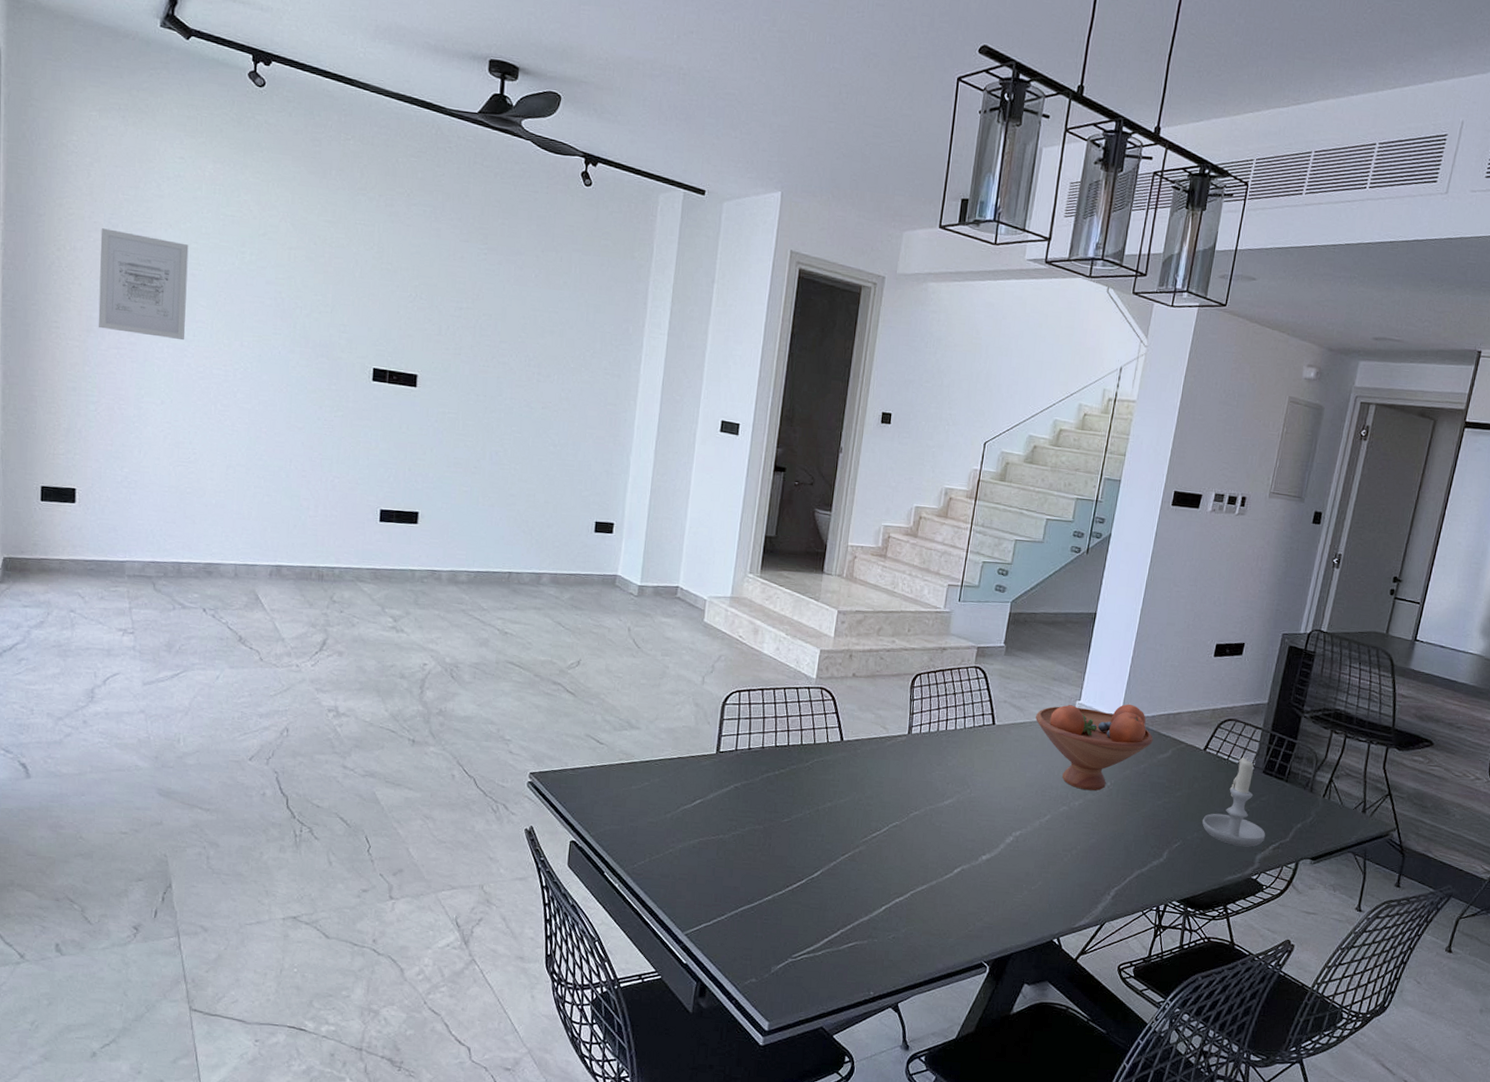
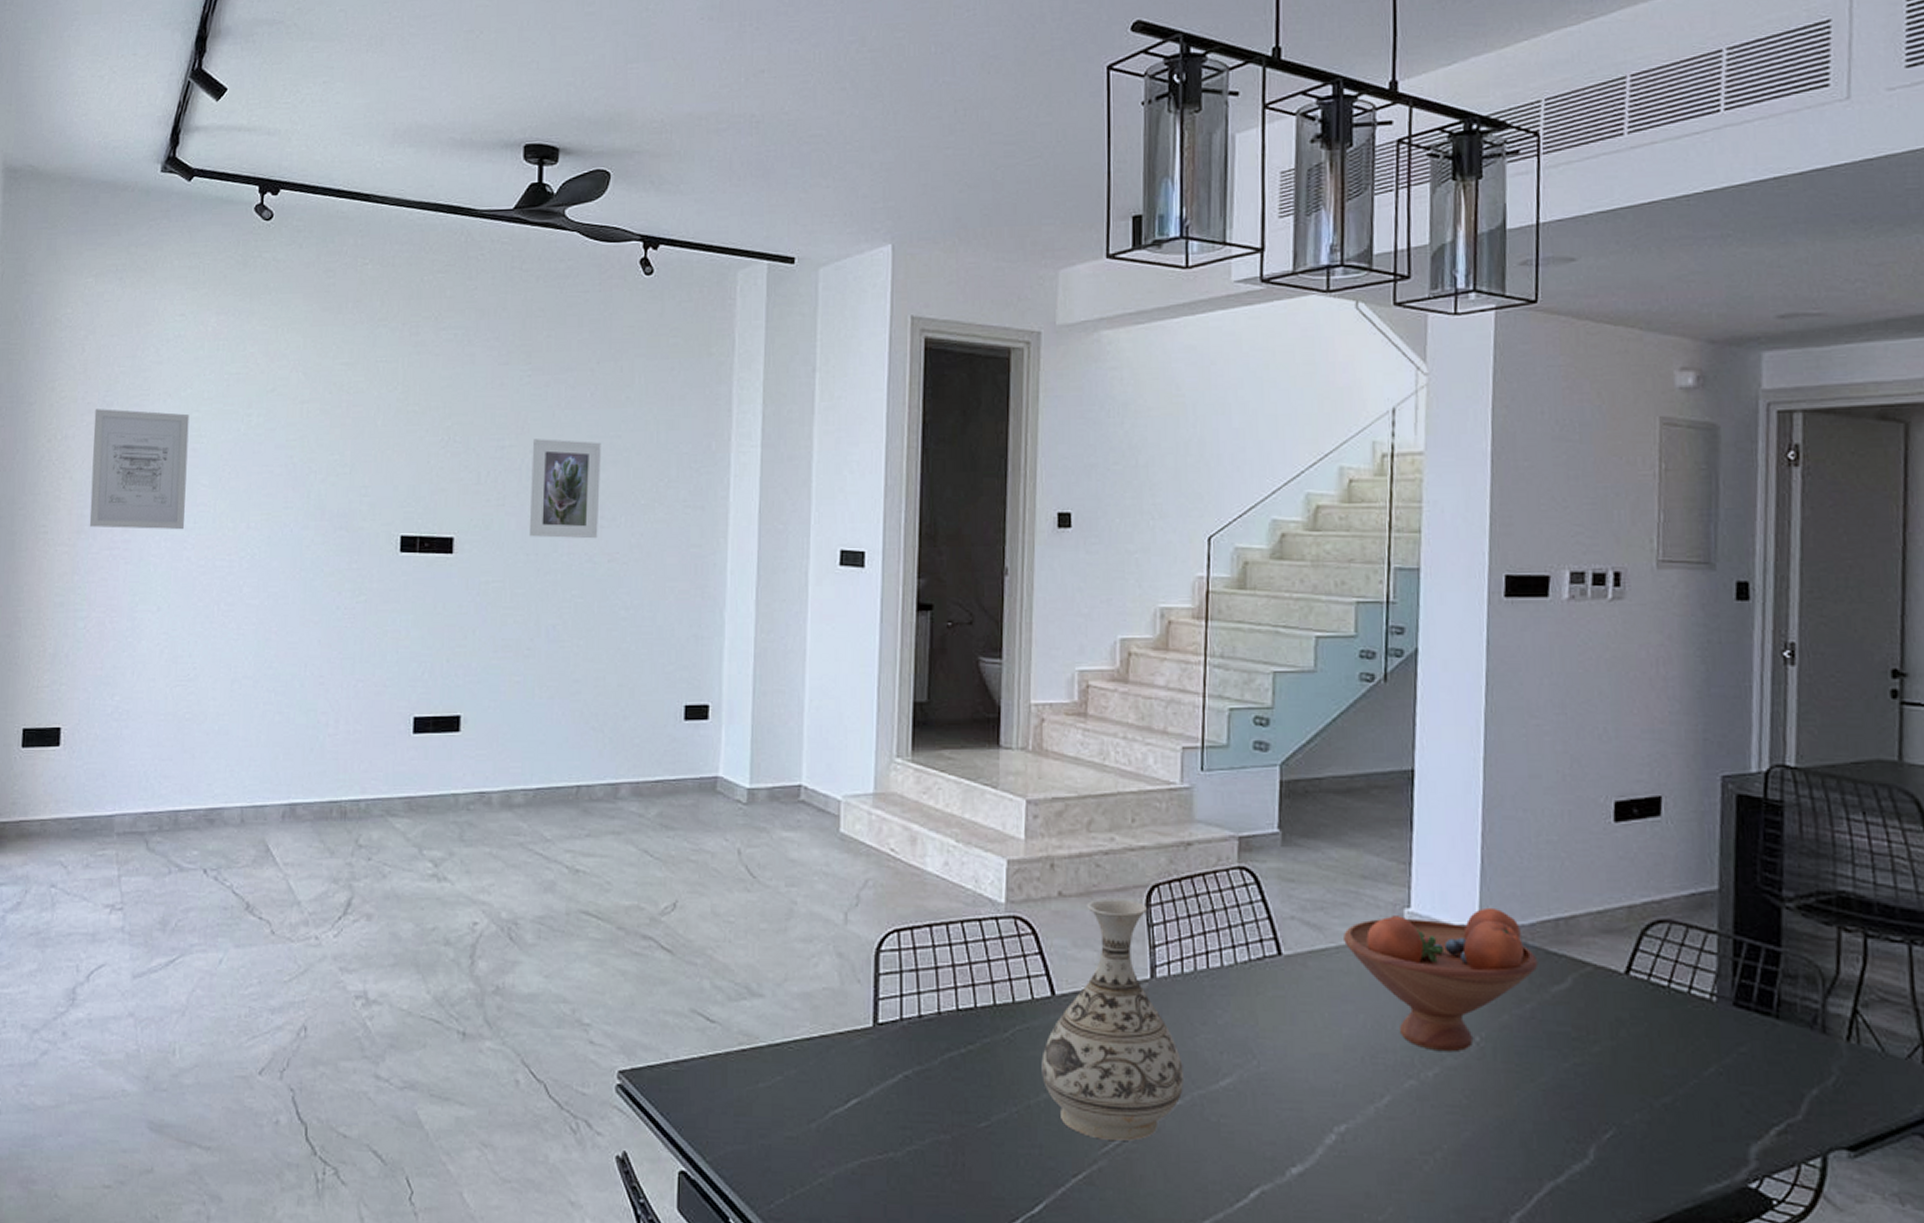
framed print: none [479,305,541,390] -> present [528,439,601,539]
vase: none [828,680,922,835] -> present [1041,898,1183,1141]
candle: present [1202,756,1266,847] -> none [1643,979,1760,1133]

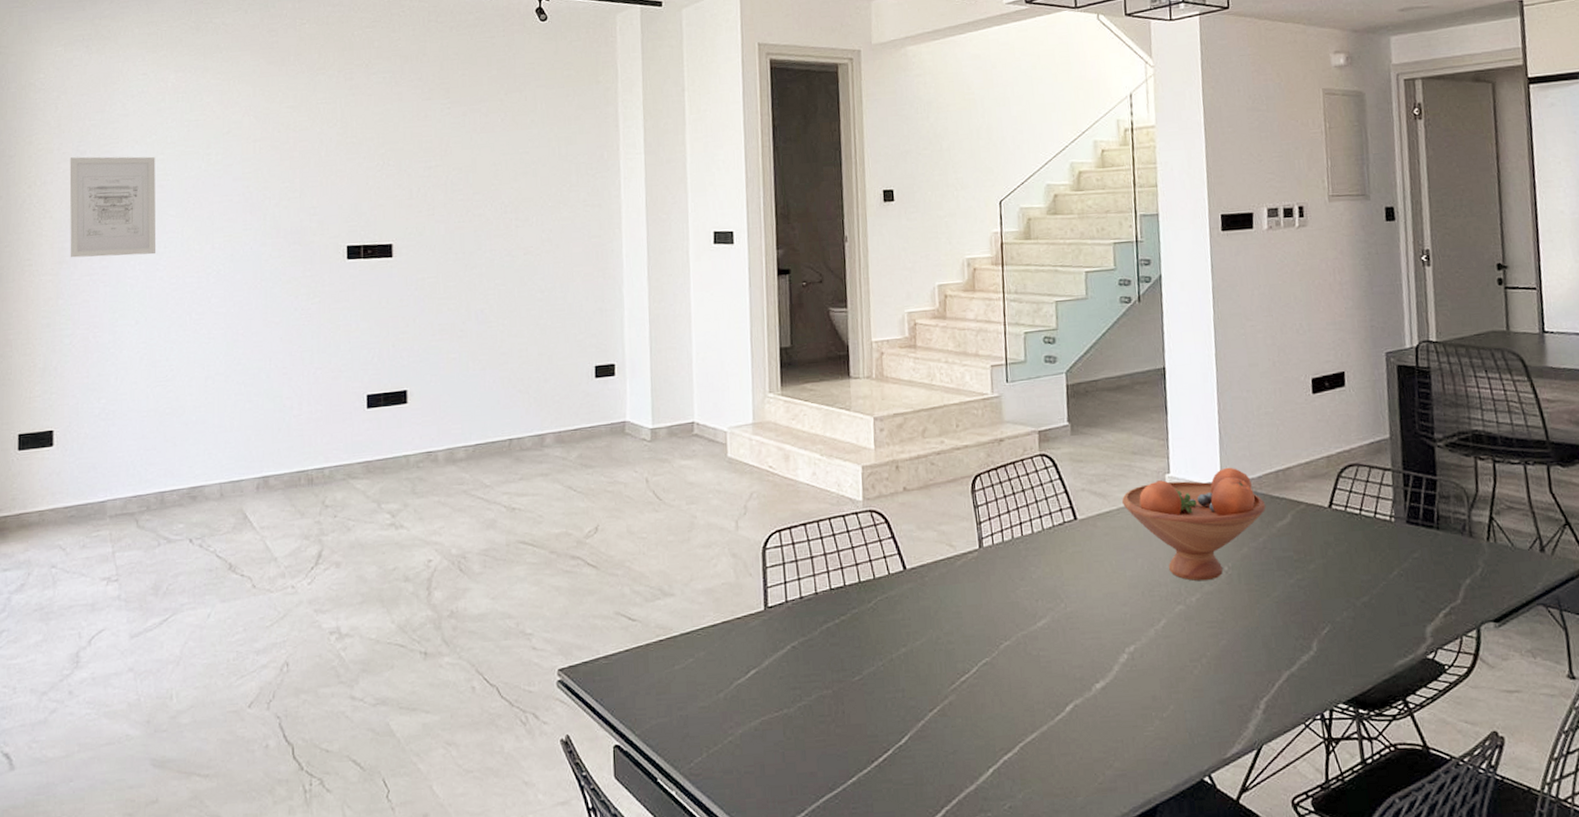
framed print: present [528,439,601,539] -> none [454,158,514,239]
vase: present [1041,898,1183,1141] -> none [899,488,1010,679]

